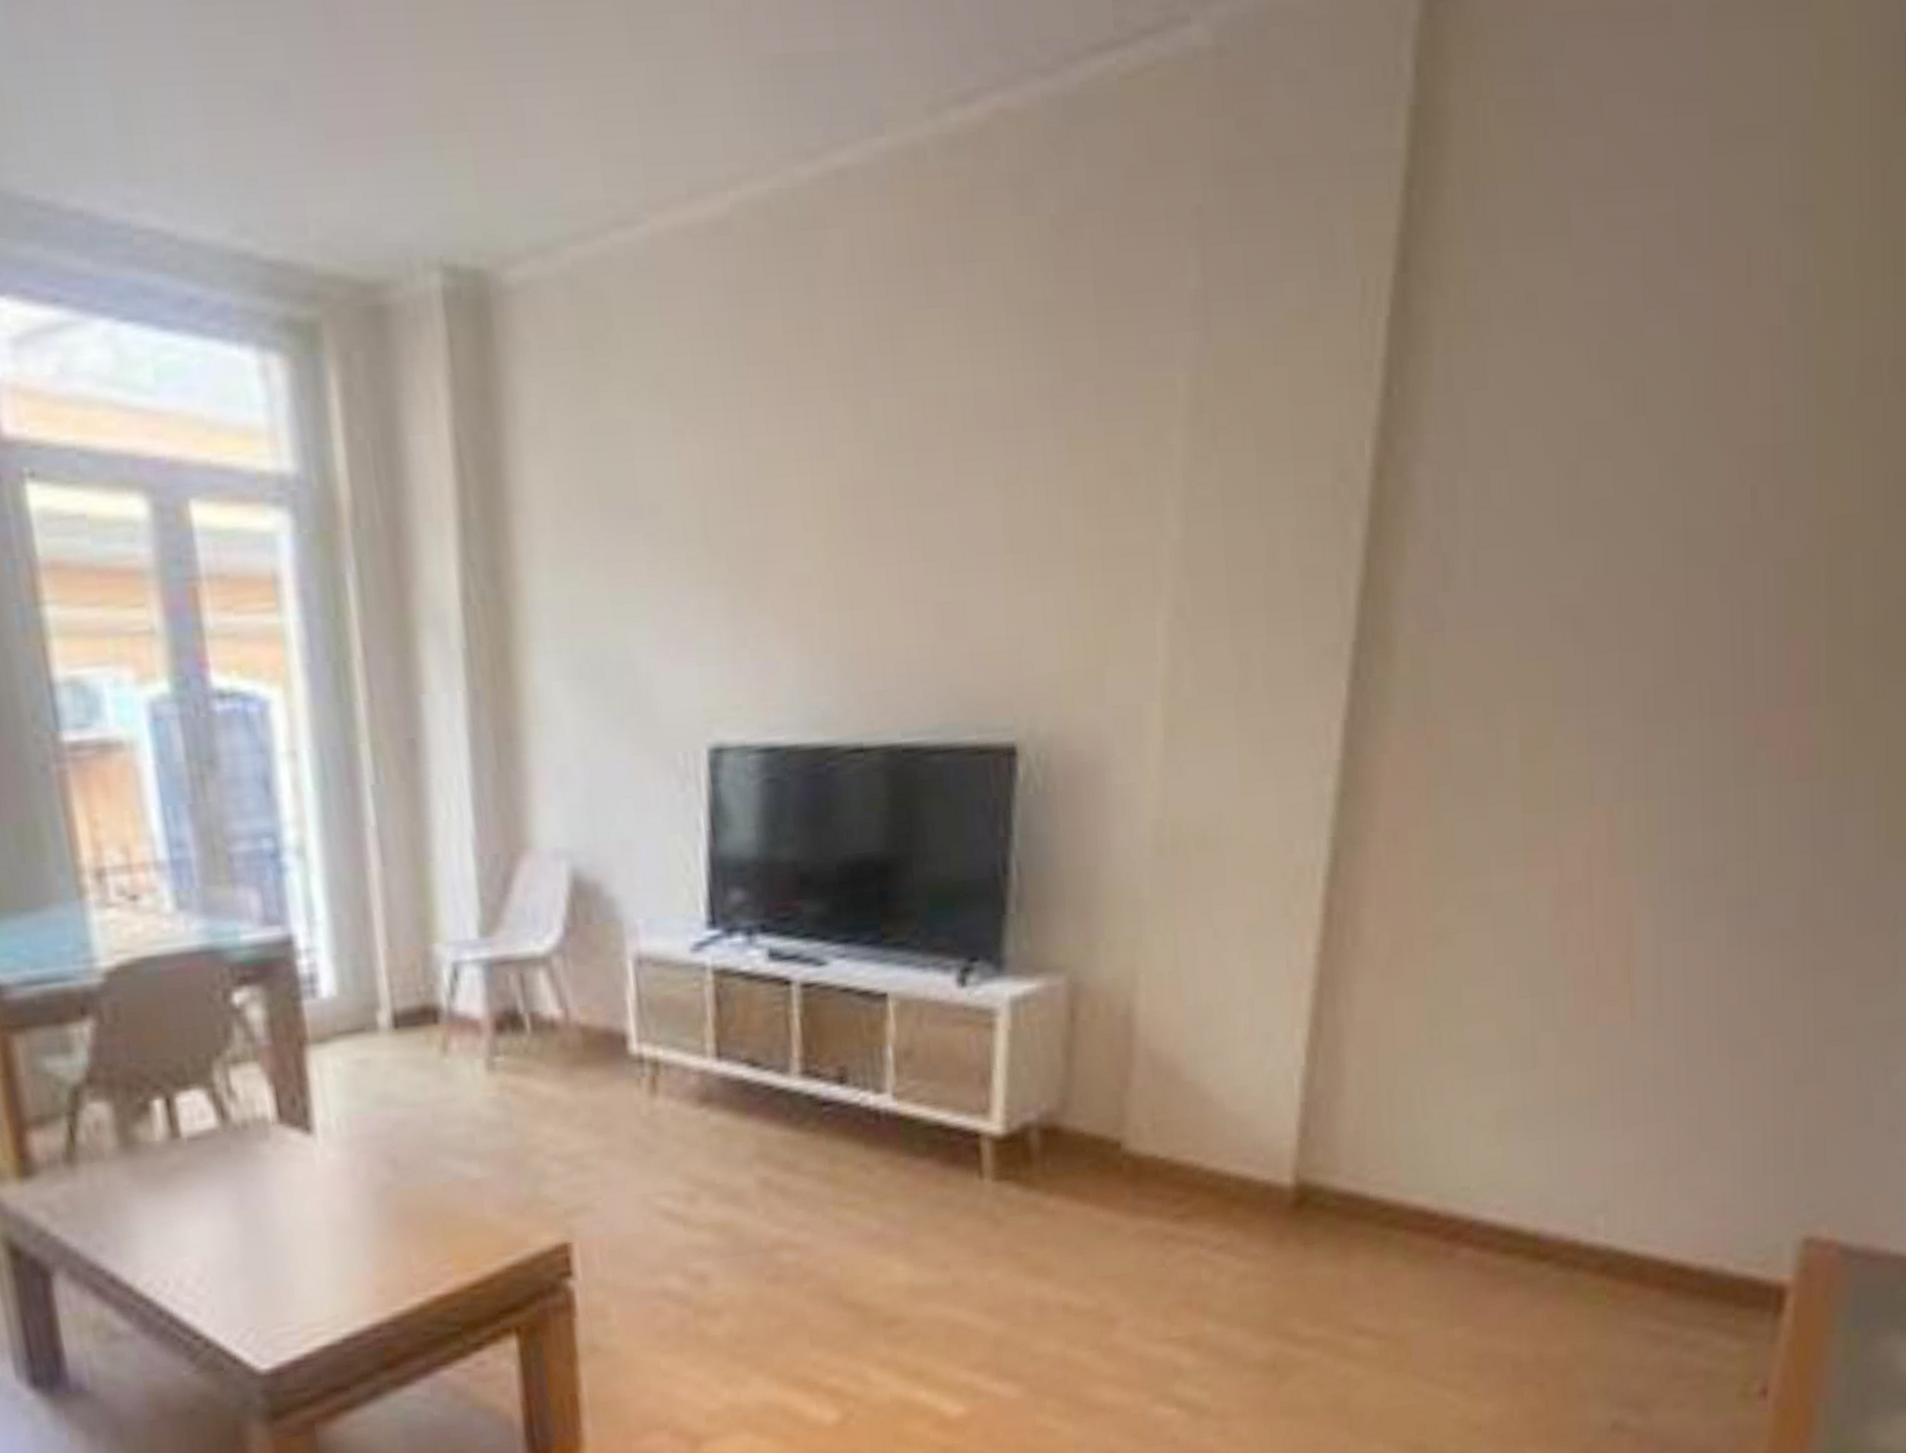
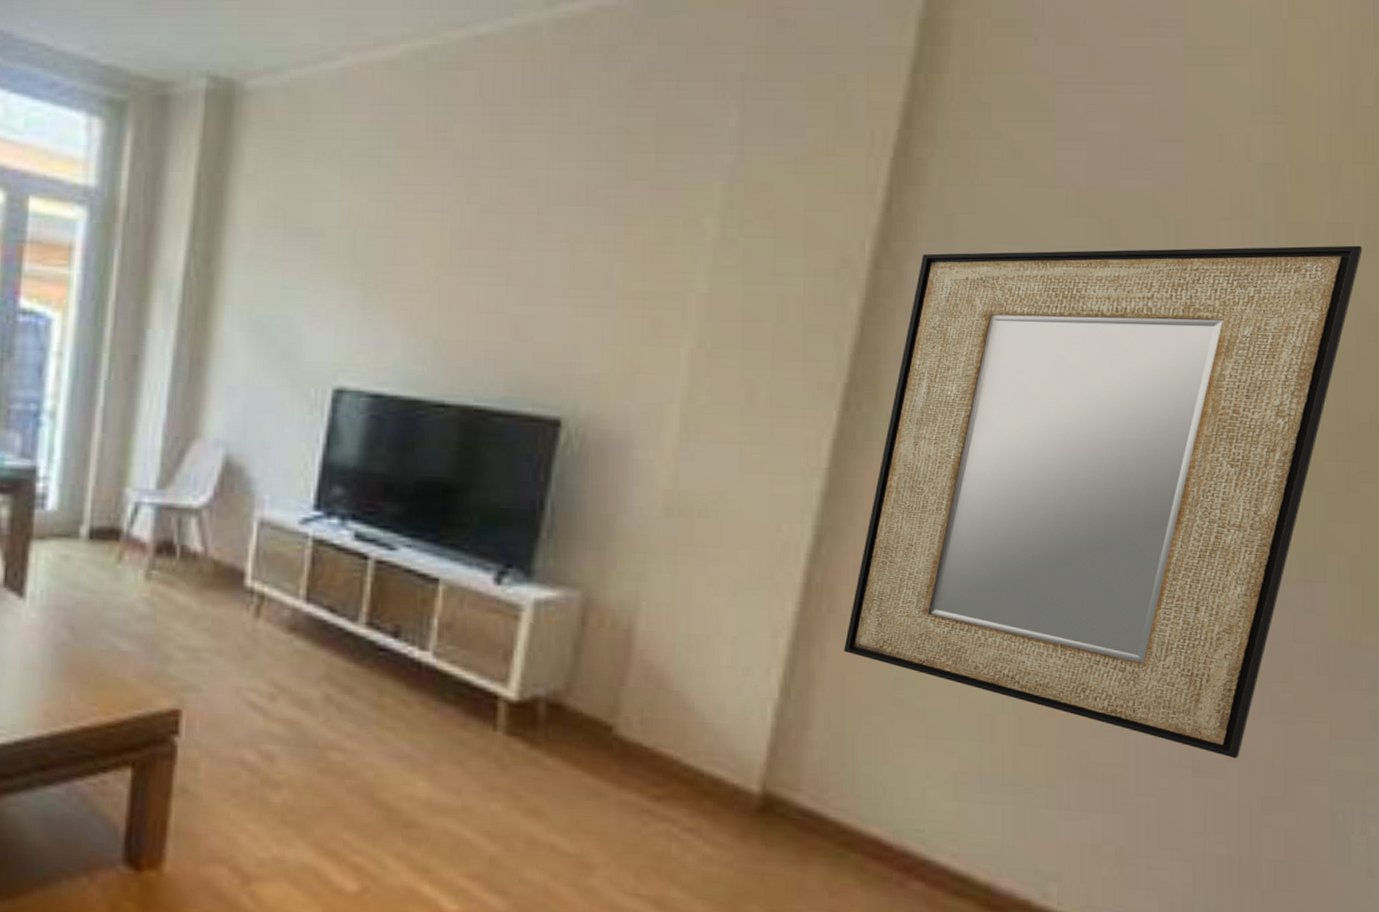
home mirror: none [1372,385,1891,1033] -> present [844,245,1363,759]

